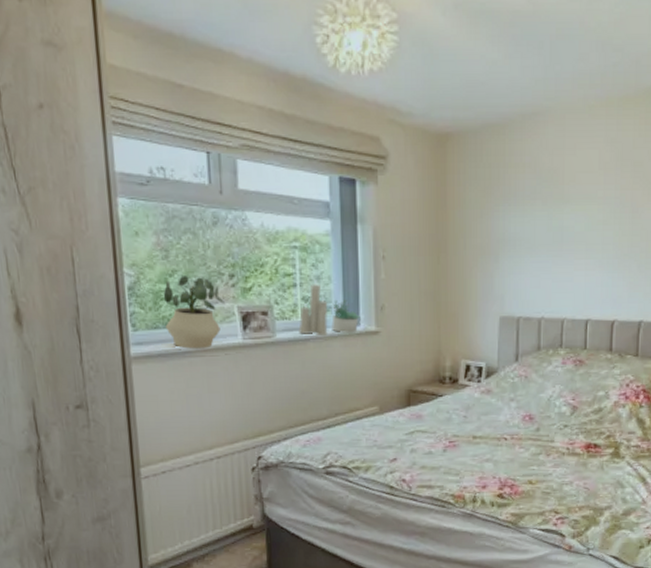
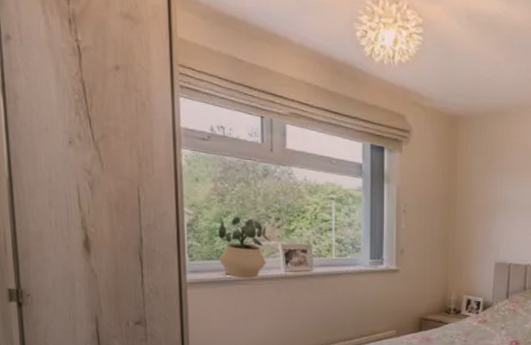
candle: present [299,279,328,337] -> none [332,226,358,272]
succulent plant: present [332,299,361,334] -> none [360,242,384,271]

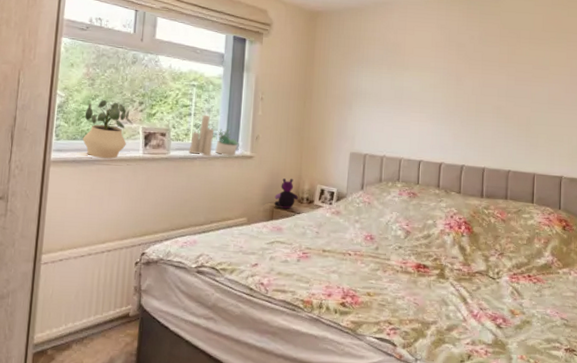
candle: none [332,226,358,272] -> present [188,111,215,157]
succulent plant: none [360,242,384,271] -> present [215,128,239,156]
stuffed animal: none [422,290,446,320] -> present [274,178,299,209]

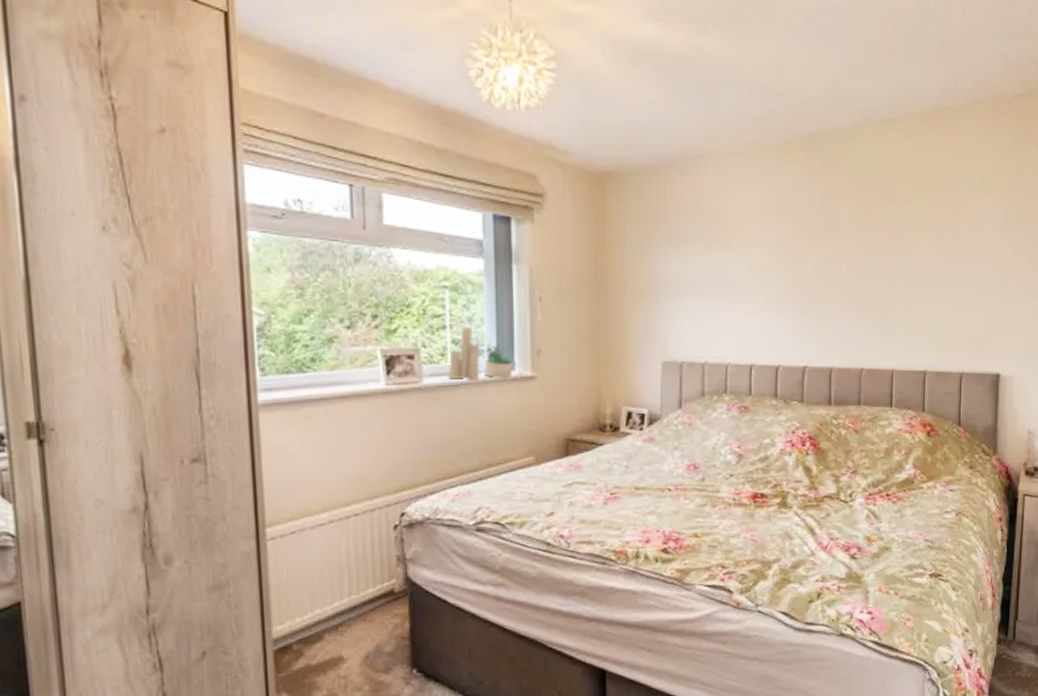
potted plant: present [82,100,132,159] -> none [297,316,366,395]
stuffed animal: present [274,178,299,209] -> none [568,402,600,441]

